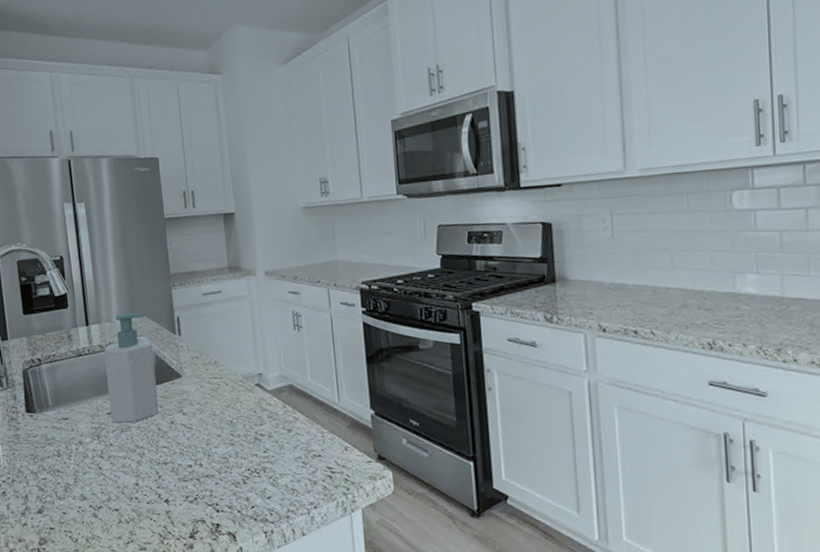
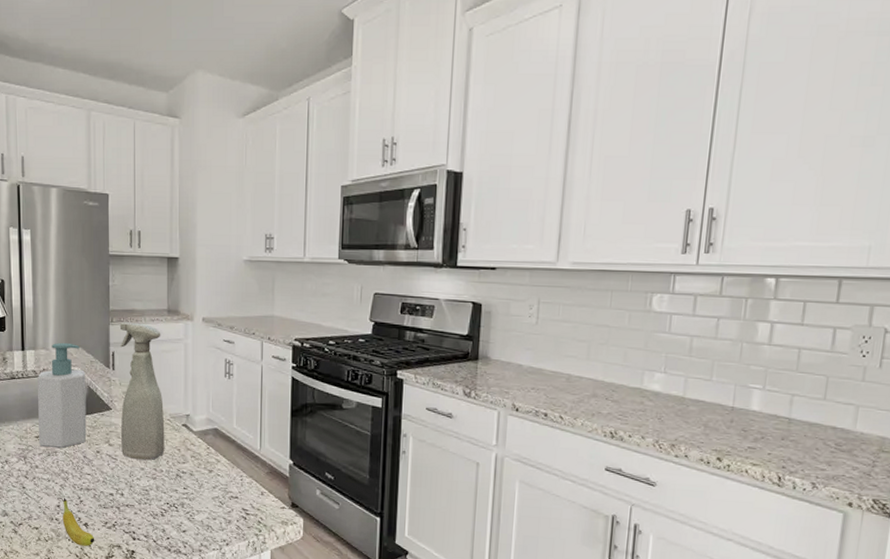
fruit: none [141,474,178,524] -> present [62,497,95,547]
spray bottle: none [182,284,240,426] -> present [119,322,165,460]

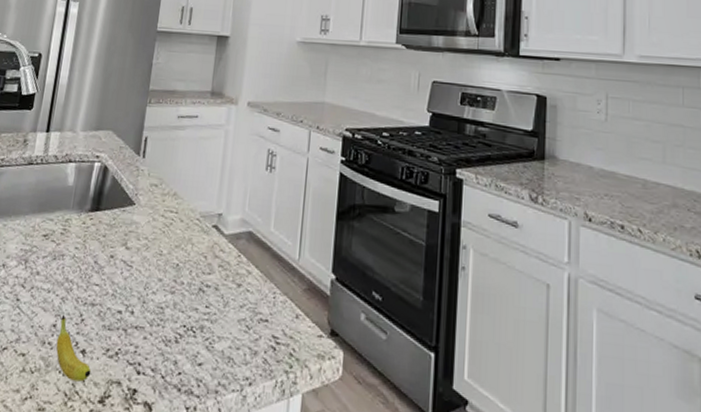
soap bottle: present [38,342,87,448] -> none [45,124,113,250]
spray bottle: present [119,322,165,460] -> none [139,104,201,269]

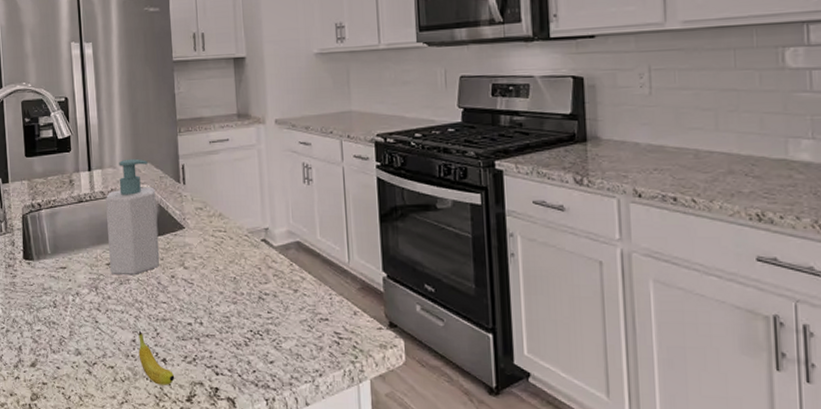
soap bottle: none [45,124,113,250] -> present [106,158,160,274]

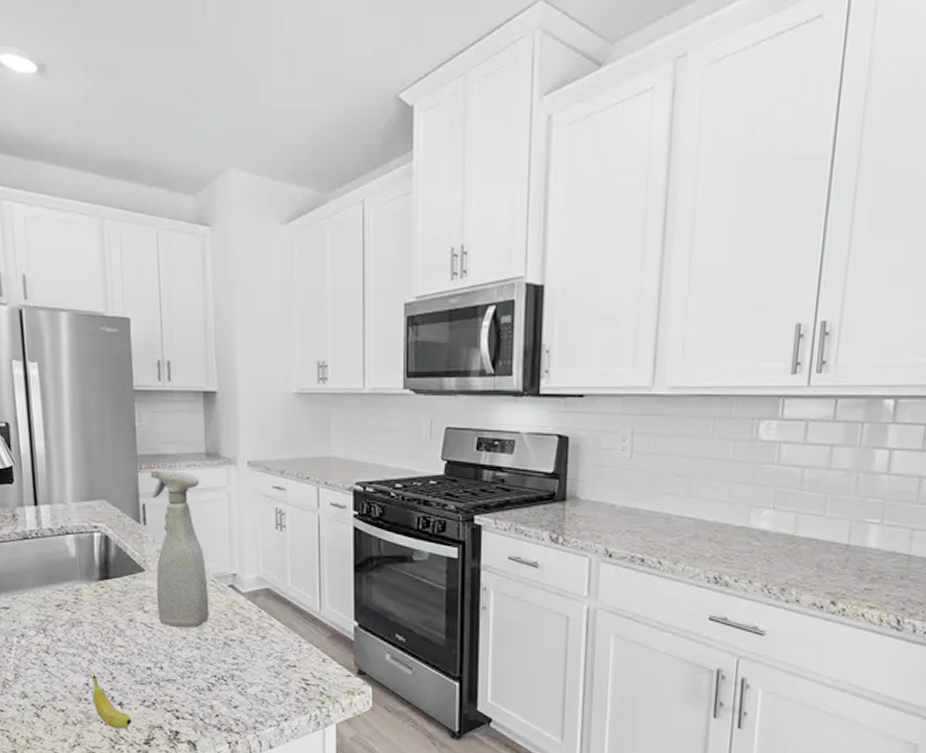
soap bottle: present [106,158,160,274] -> none [55,494,117,617]
spray bottle: none [188,131,244,282] -> present [150,469,209,627]

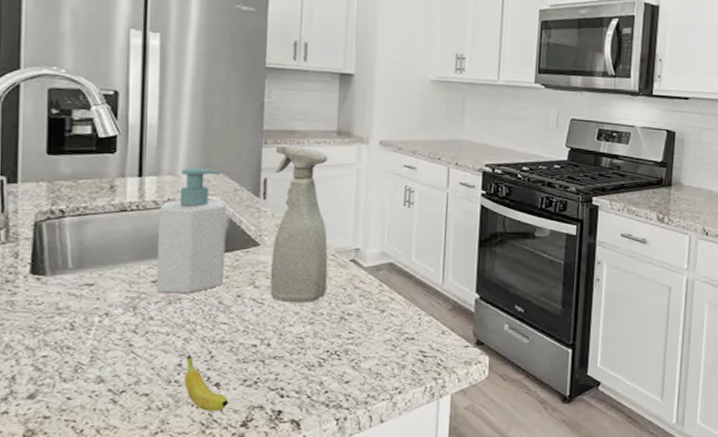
soap bottle: none [55,494,117,617] -> present [157,167,227,293]

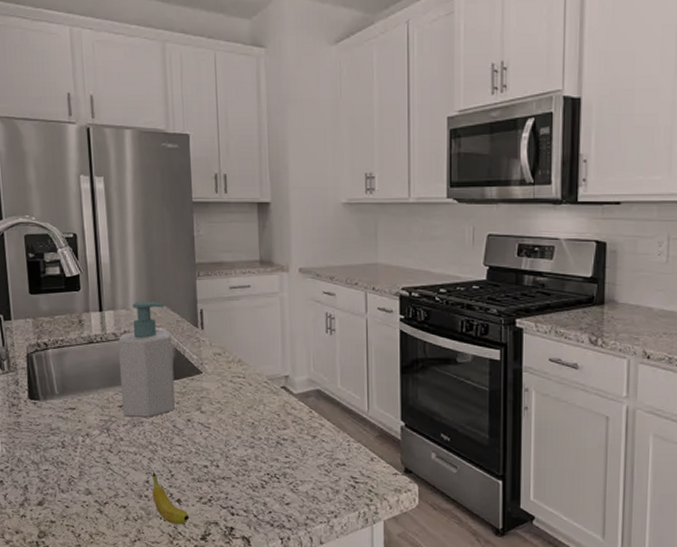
spray bottle: present [270,144,328,302] -> none [207,276,263,427]

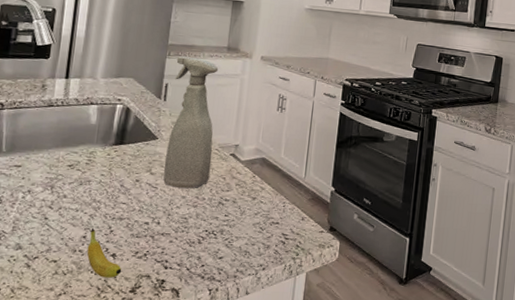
soap bottle: present [118,301,176,417] -> none [71,72,135,177]
spray bottle: none [207,276,263,427] -> present [163,56,219,188]

